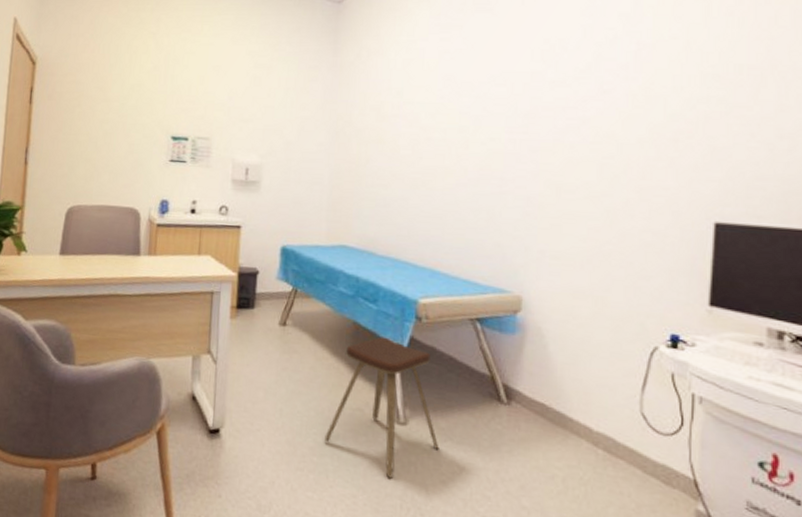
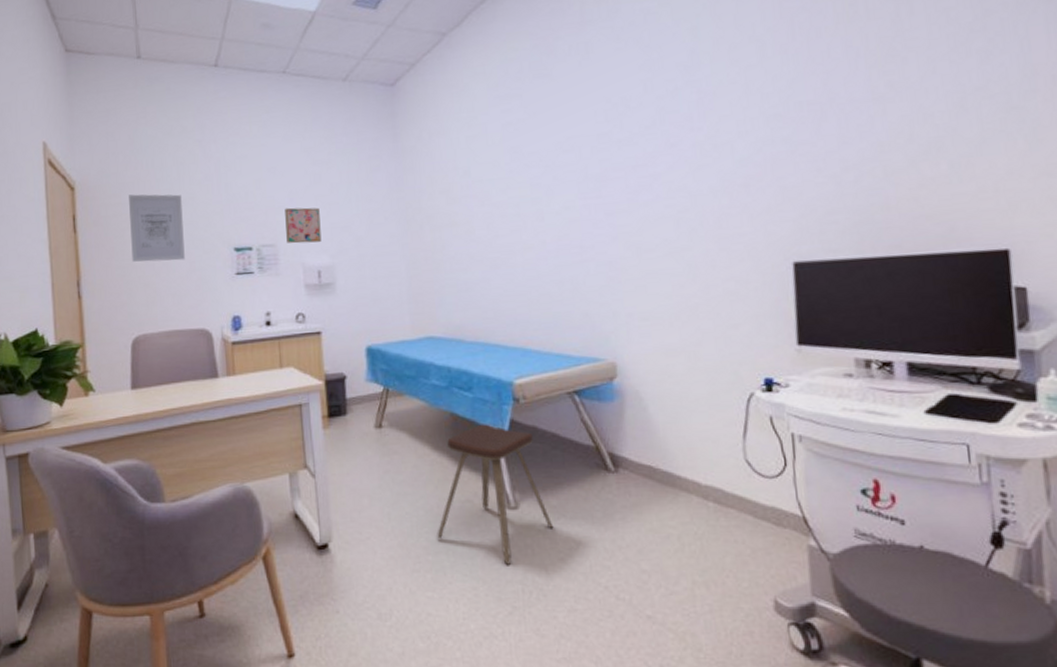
wall art: none [77,75,131,142] -> present [129,194,185,262]
wall art: none [221,105,255,141] -> present [285,207,322,244]

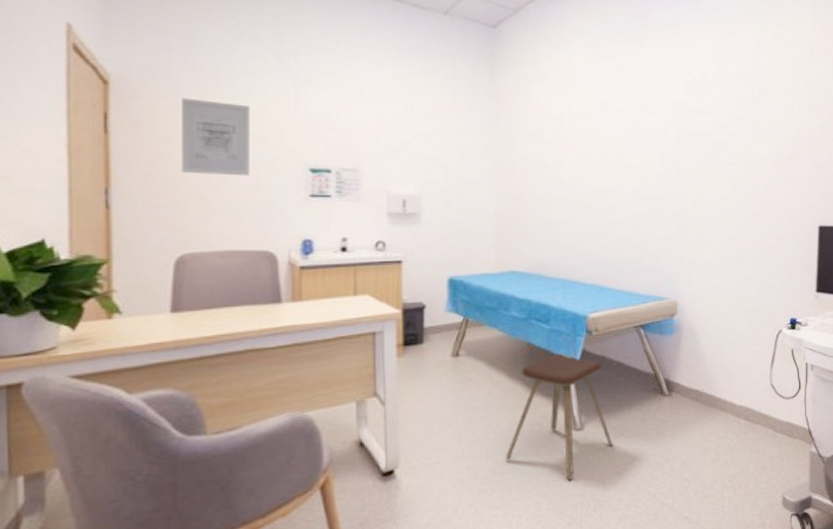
wall art: present [285,207,322,244] -> none [371,133,409,171]

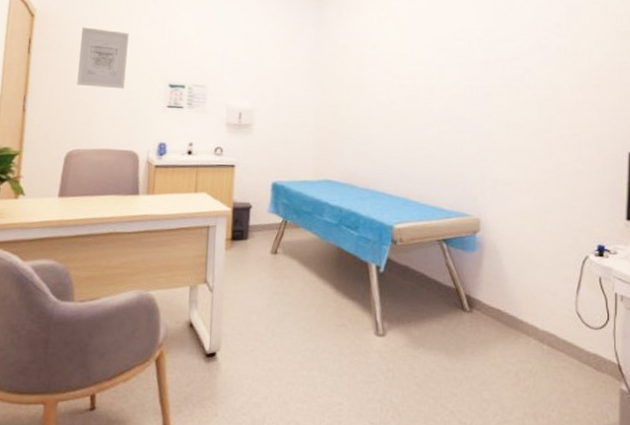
music stool: present [506,353,613,481] -> none [313,259,413,385]

